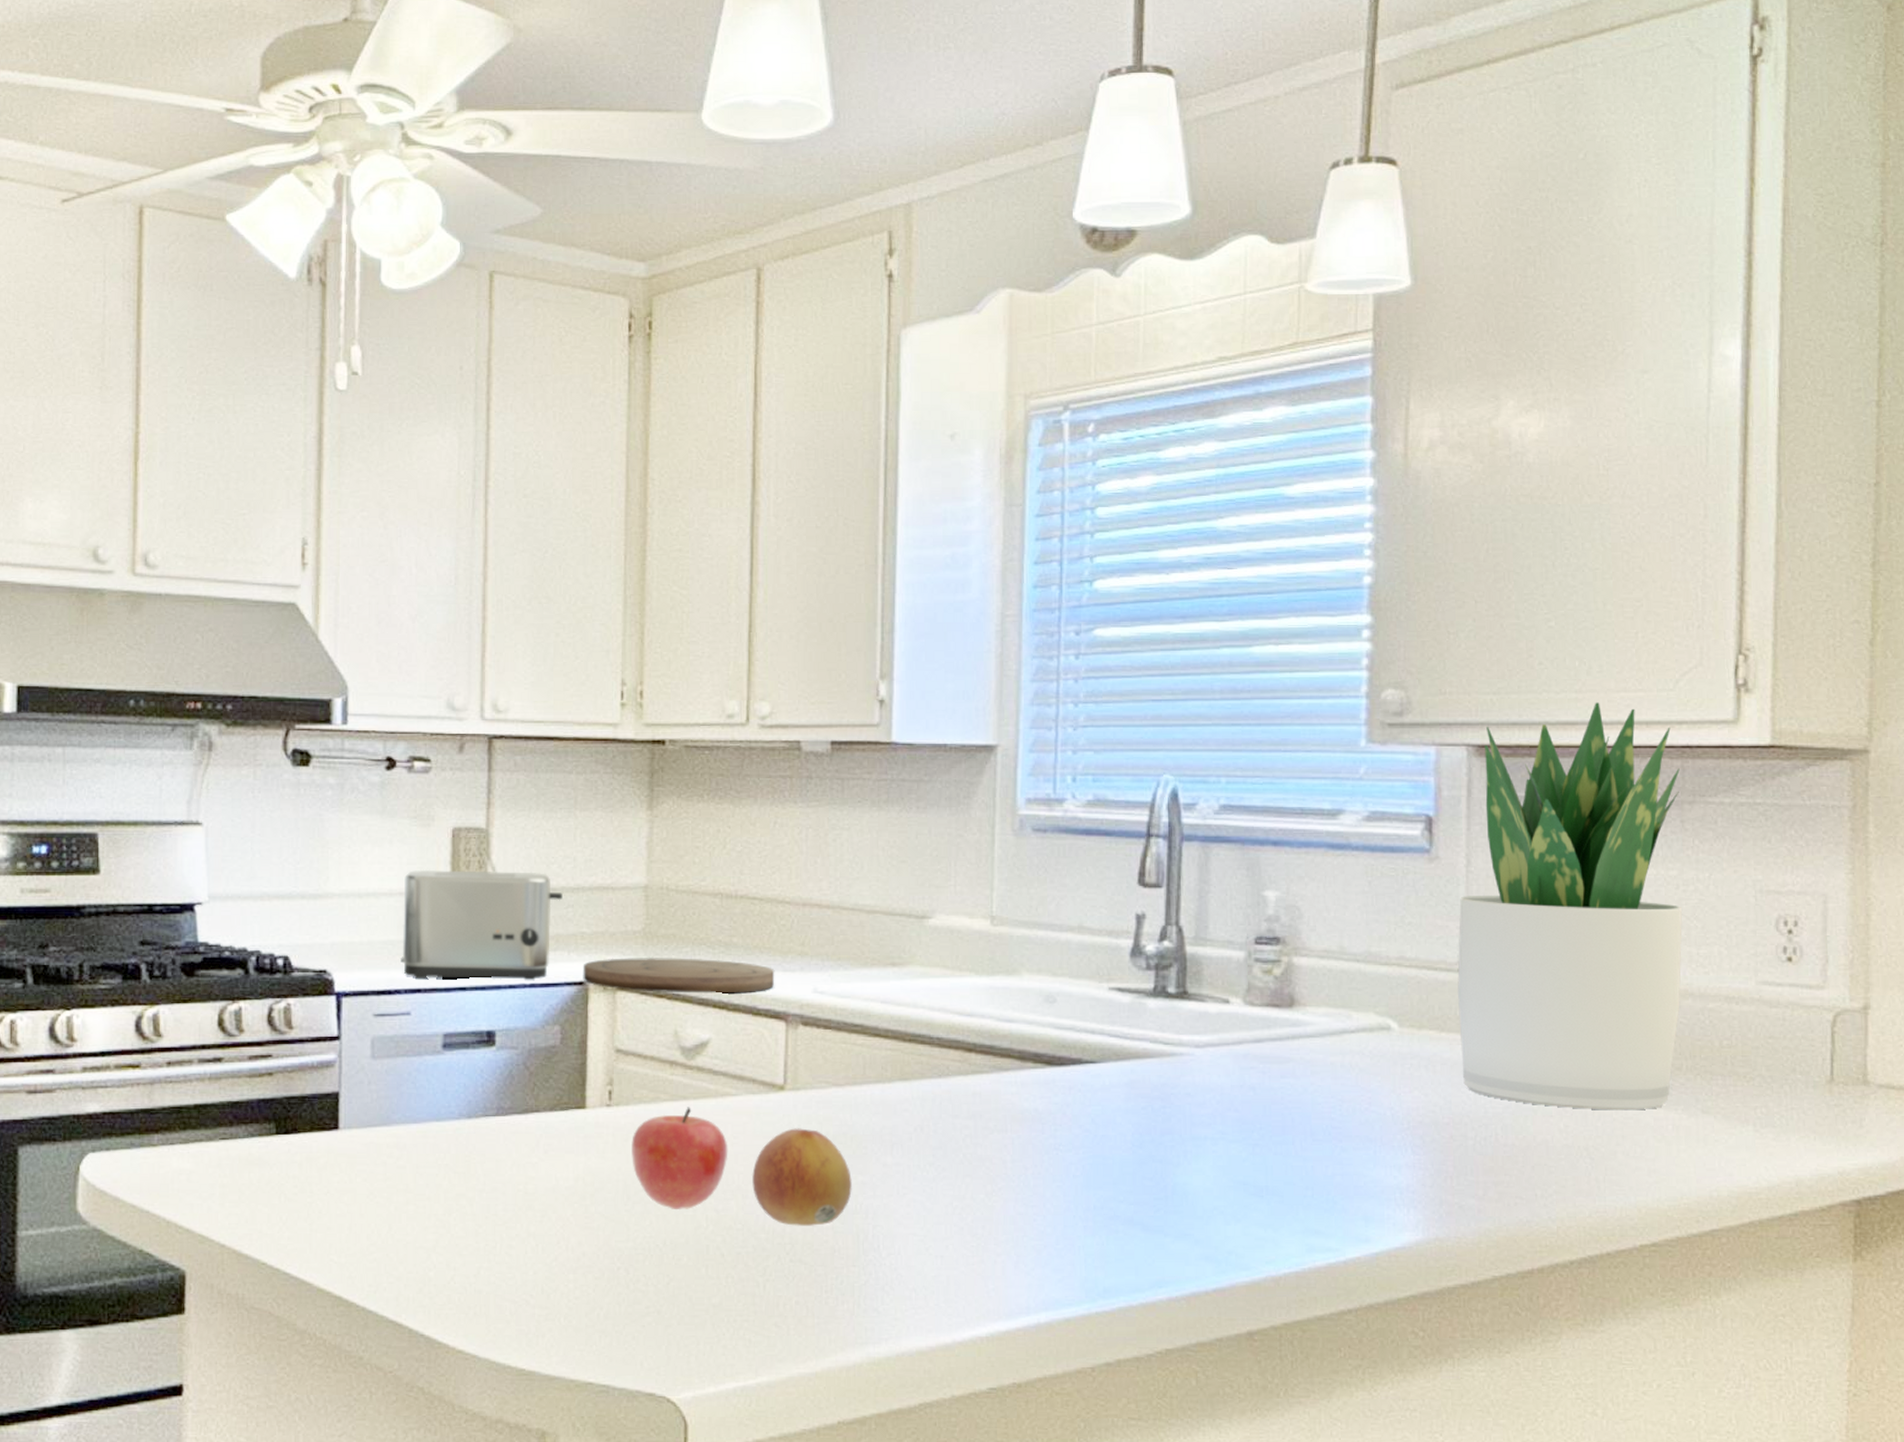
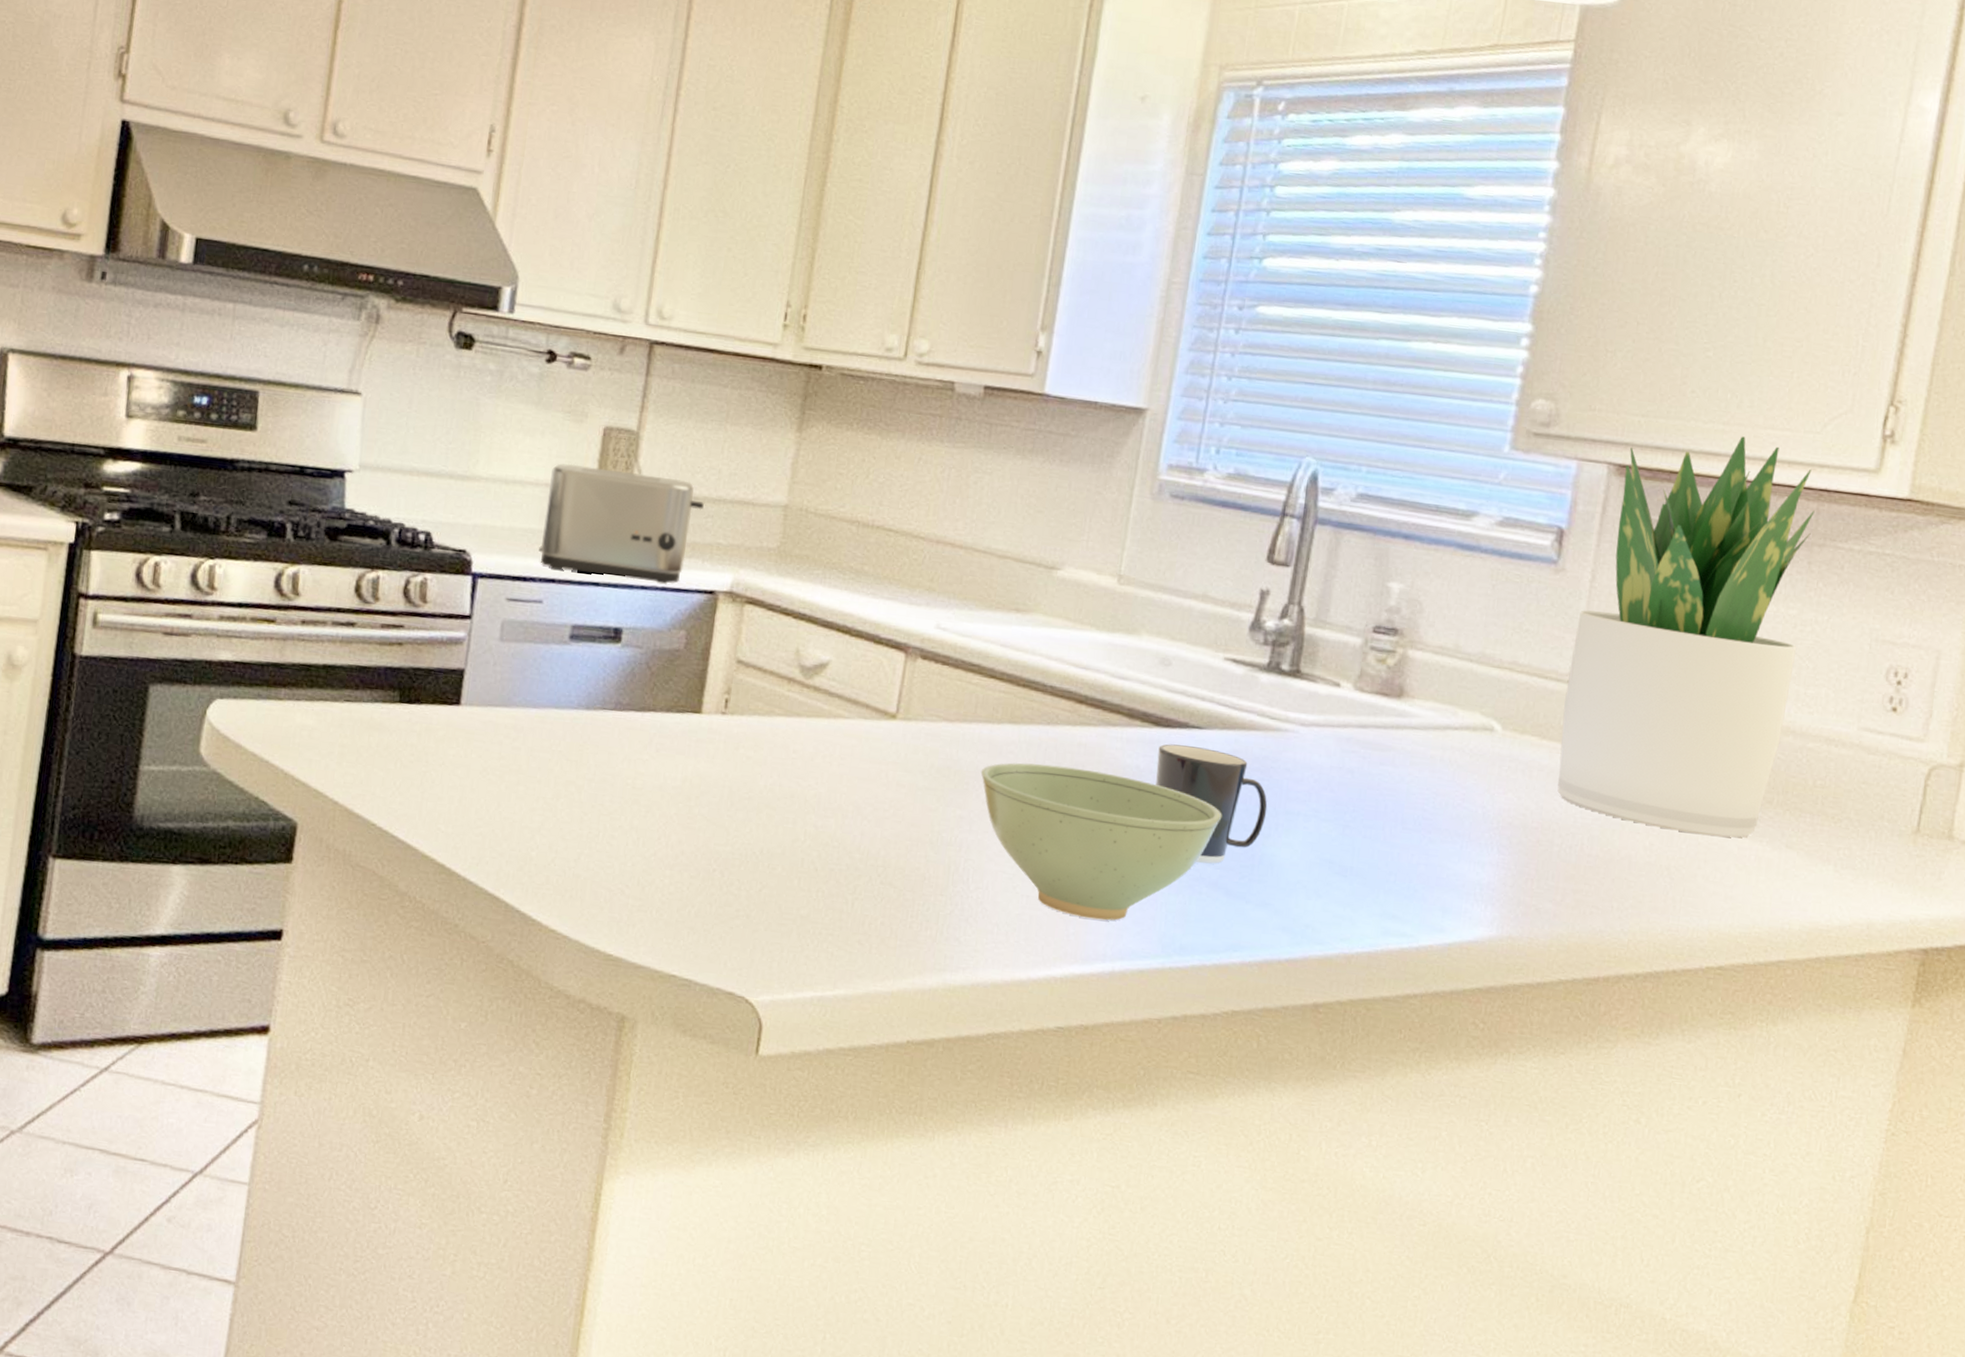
cutting board: present [583,956,775,994] -> none [713,571,901,621]
fruit: present [631,1107,728,1211] -> none [739,723,835,822]
fruit: present [752,1128,852,1226] -> none [853,756,951,853]
bowl: none [877,1118,1128,1272] -> present [980,762,1222,921]
mug: none [1055,1082,1173,1201] -> present [1155,744,1268,864]

